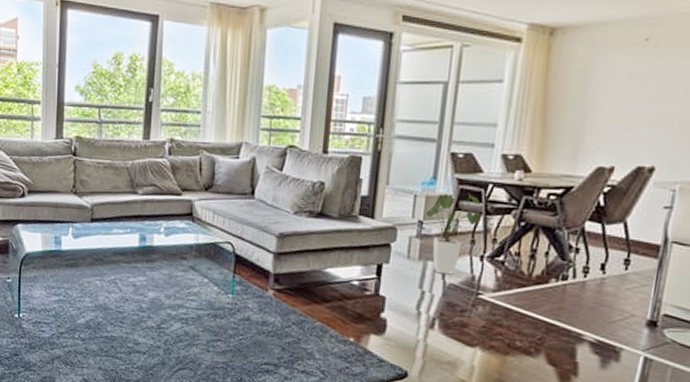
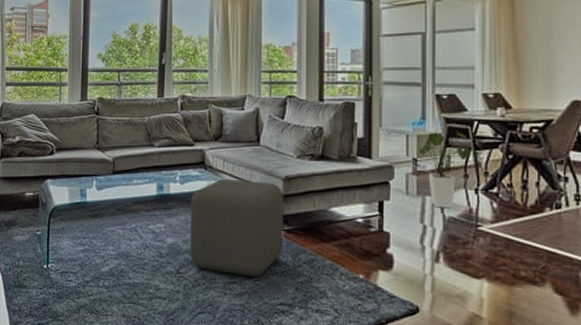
cube: none [173,232,277,336] -> present [190,178,284,278]

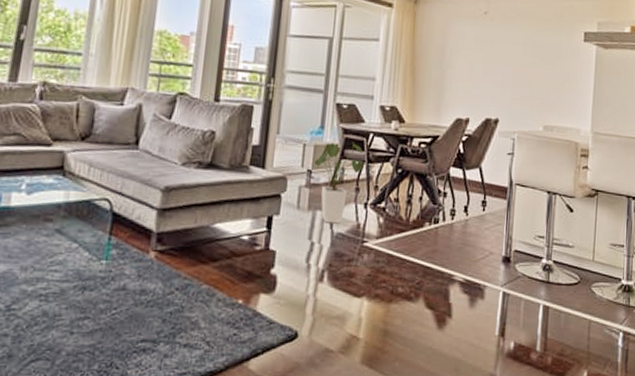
cube: present [190,178,284,278] -> none [29,187,161,310]

